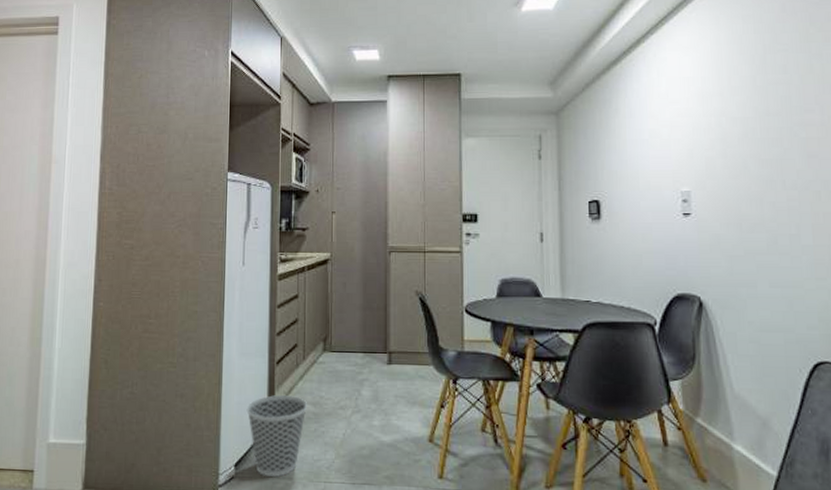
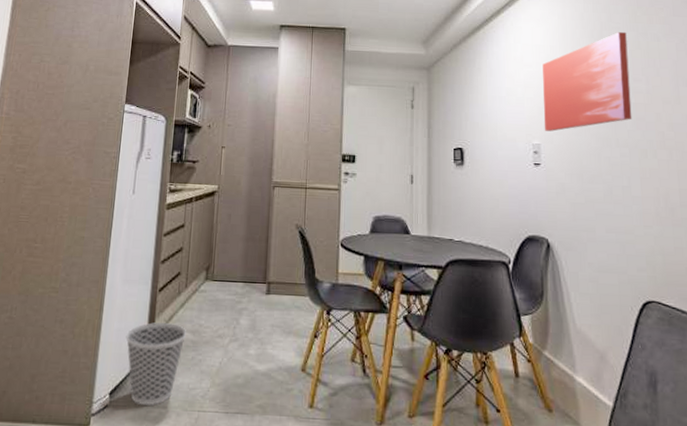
wall art: none [692,54,803,176] -> present [542,31,632,132]

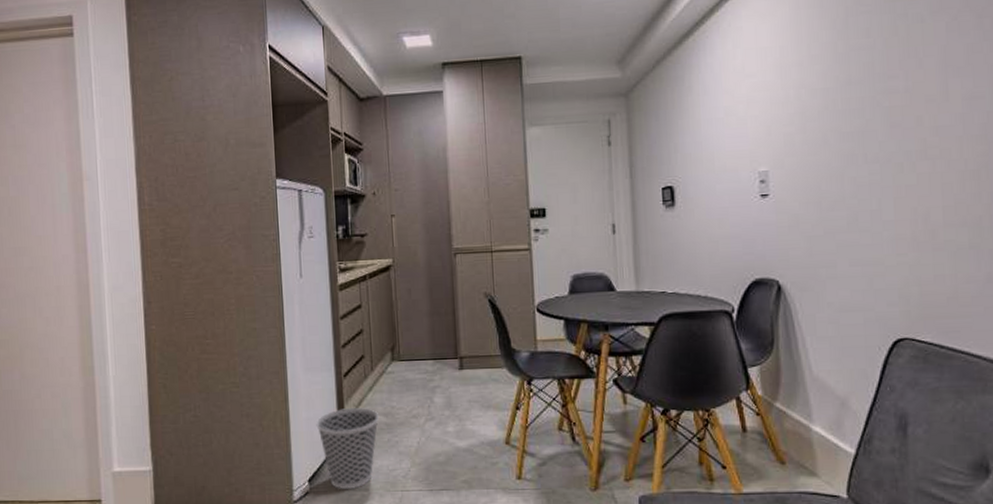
wall art: present [542,31,632,132] -> none [770,15,885,154]

